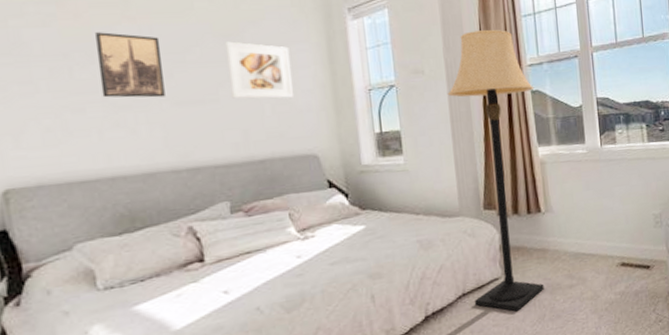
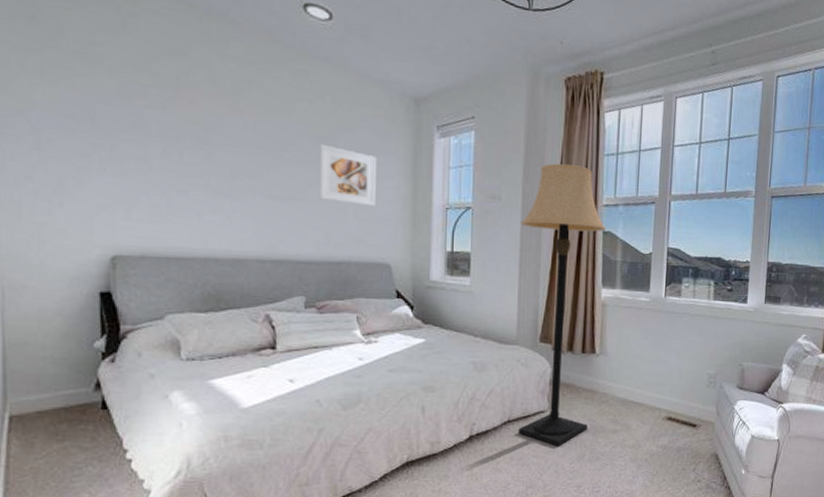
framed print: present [94,32,165,98] -> none [205,120,262,190]

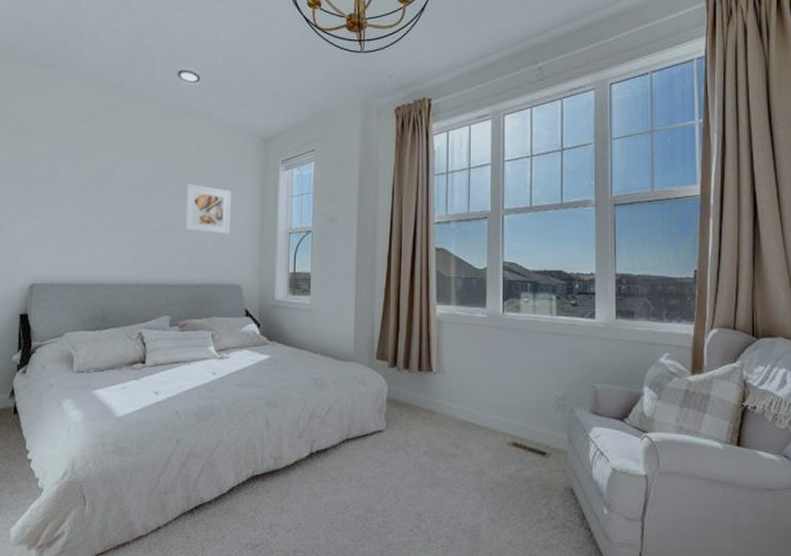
lamp: present [517,163,607,446] -> none [356,185,439,469]

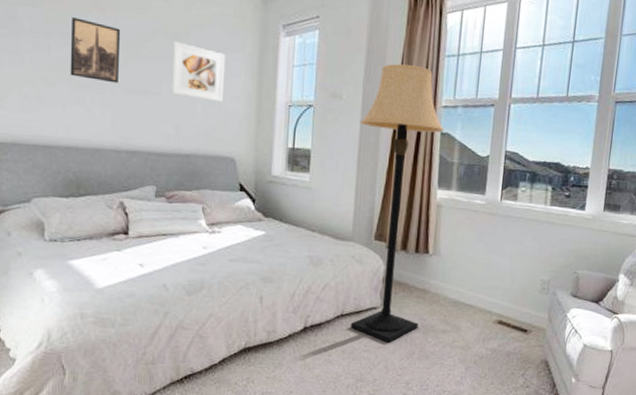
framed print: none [100,171,143,225] -> present [70,17,121,84]
lamp: none [356,185,439,469] -> present [350,63,445,343]

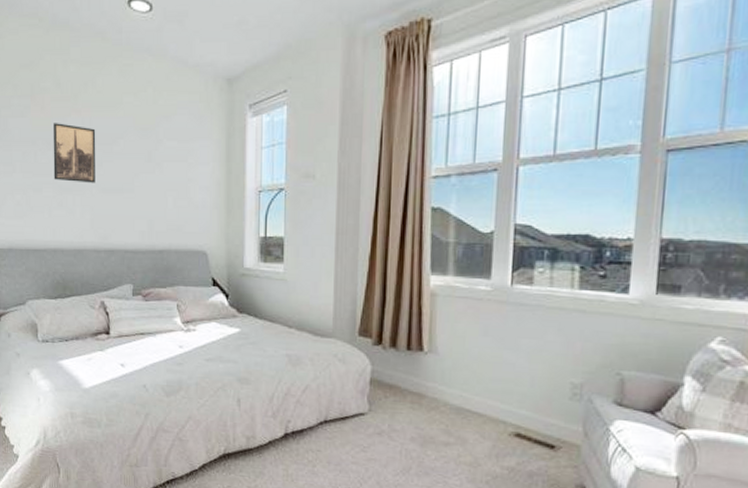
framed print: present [171,41,226,102] -> none [143,135,193,193]
lamp: present [350,63,445,343] -> none [335,131,436,455]

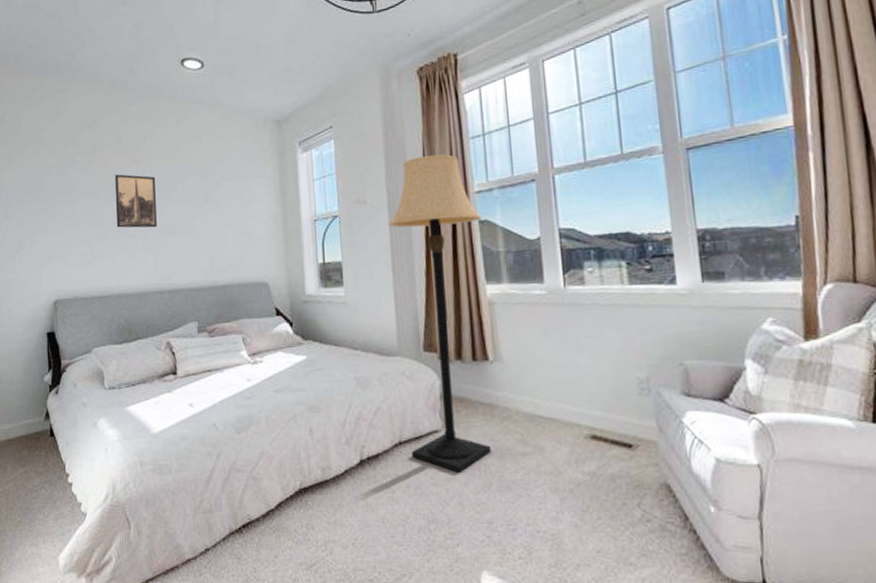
lamp: none [335,131,436,455] -> present [388,154,491,473]

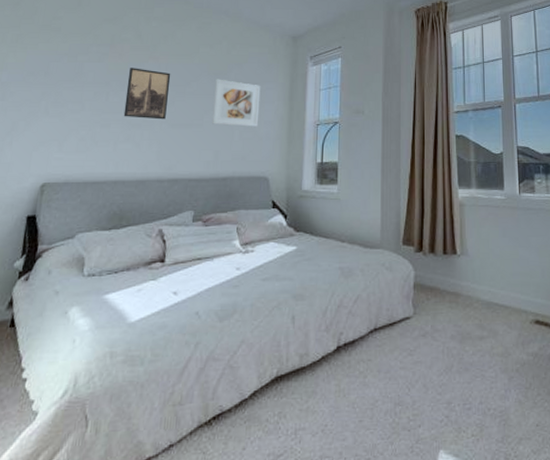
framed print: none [201,178,251,229] -> present [212,79,261,127]
lamp: present [388,154,491,473] -> none [381,78,459,356]

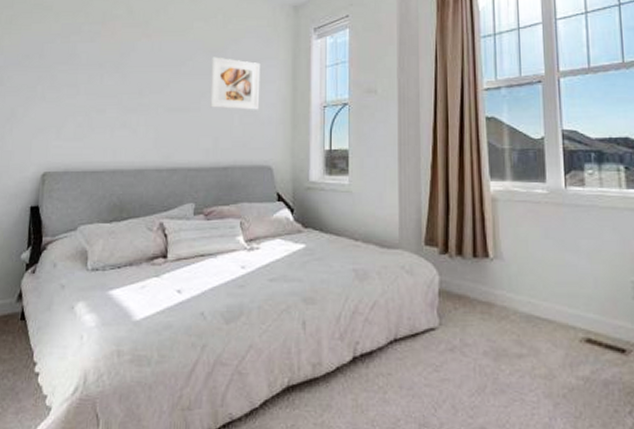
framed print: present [123,68,171,120] -> none [119,47,165,104]

